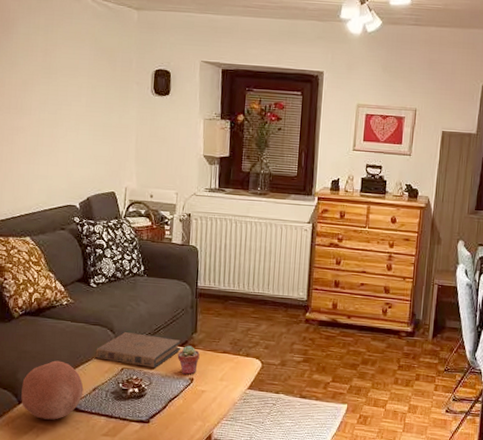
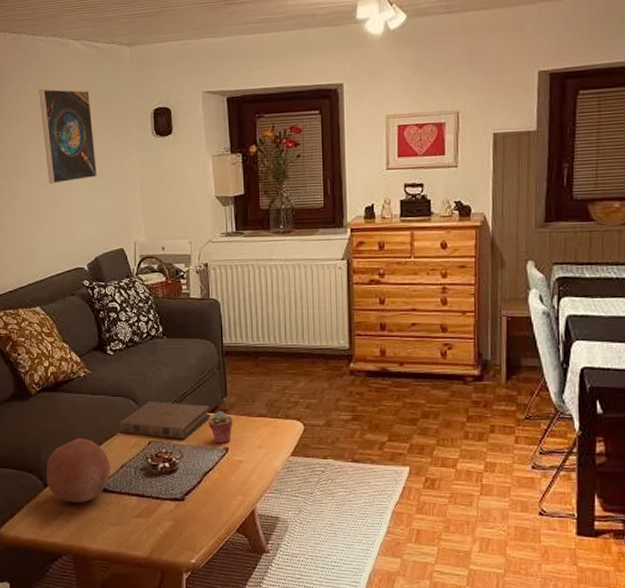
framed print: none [48,37,97,126] -> present [39,88,98,184]

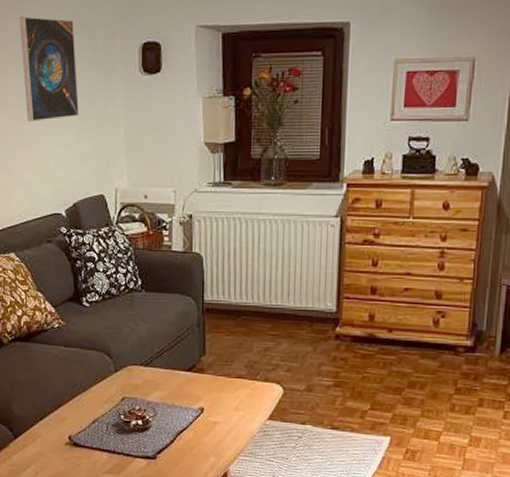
decorative ball: present [46,438,111,503] -> none [17,390,82,456]
book: present [119,402,212,440] -> none [93,357,188,398]
potted succulent: present [208,411,233,444] -> none [184,370,210,404]

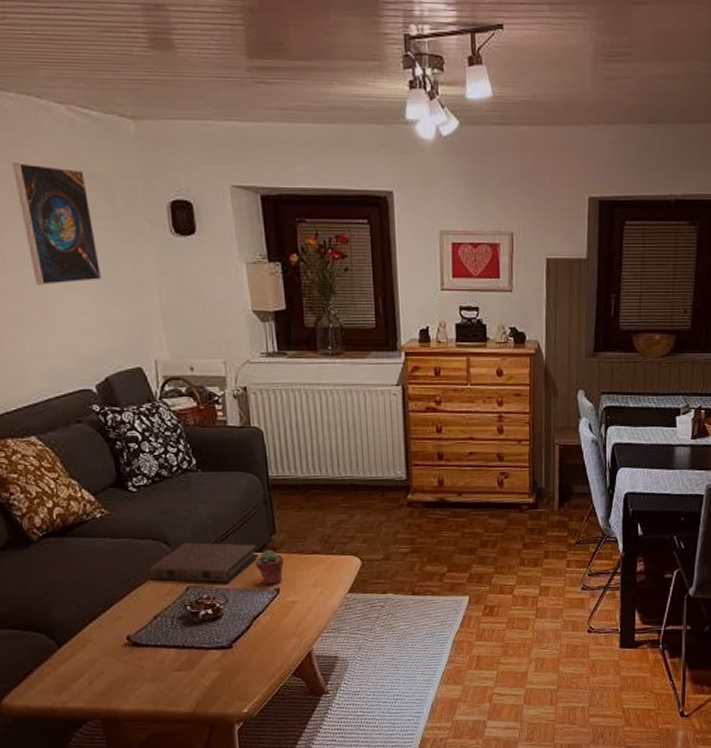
book: none [93,357,188,398] -> present [149,542,259,583]
potted succulent: none [184,370,210,404] -> present [255,549,284,585]

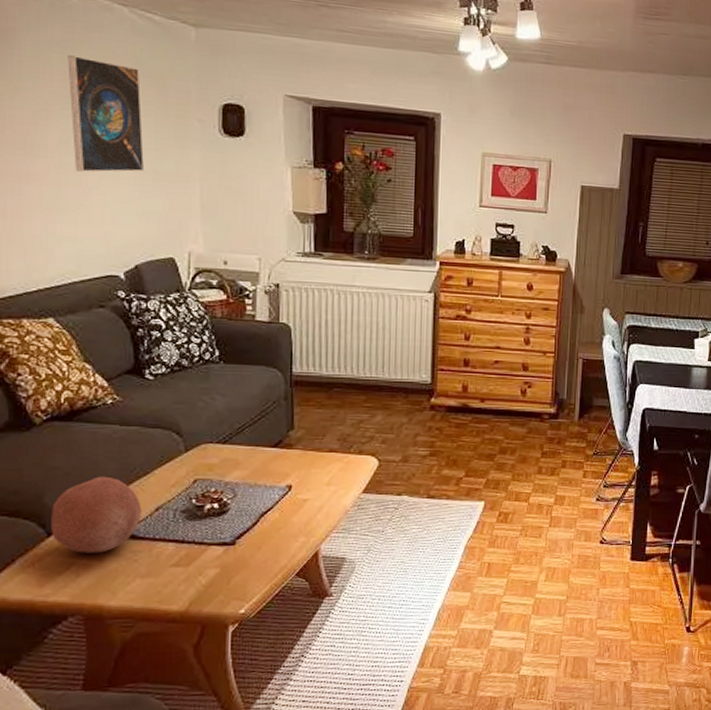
decorative ball: none [58,588,142,662] -> present [51,476,142,553]
book: present [149,542,259,583] -> none [156,434,274,477]
potted succulent: present [255,549,284,585] -> none [269,445,299,481]

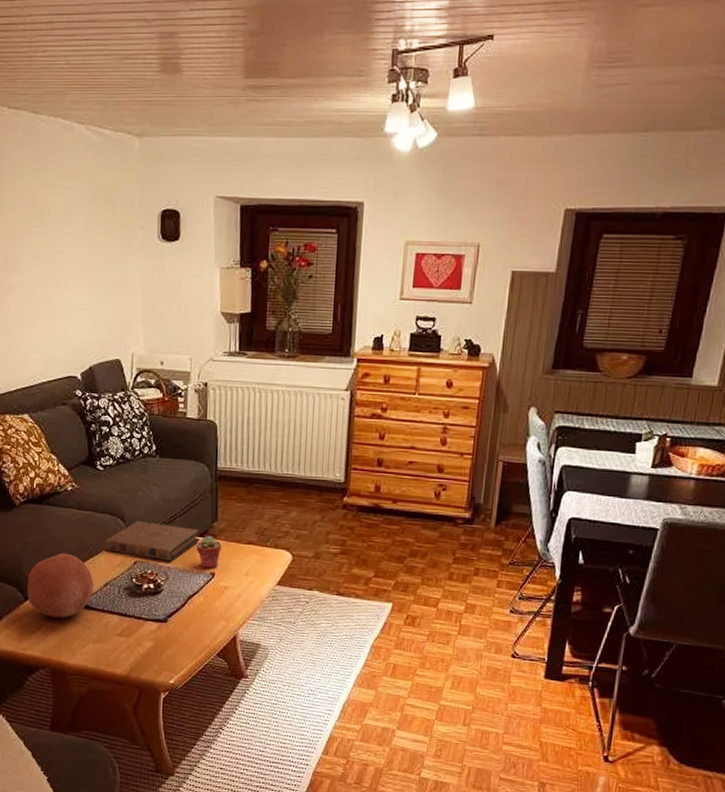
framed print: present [67,55,145,173] -> none [37,176,97,283]
book: none [156,434,274,477] -> present [105,521,200,562]
potted succulent: none [269,445,299,481] -> present [196,535,221,569]

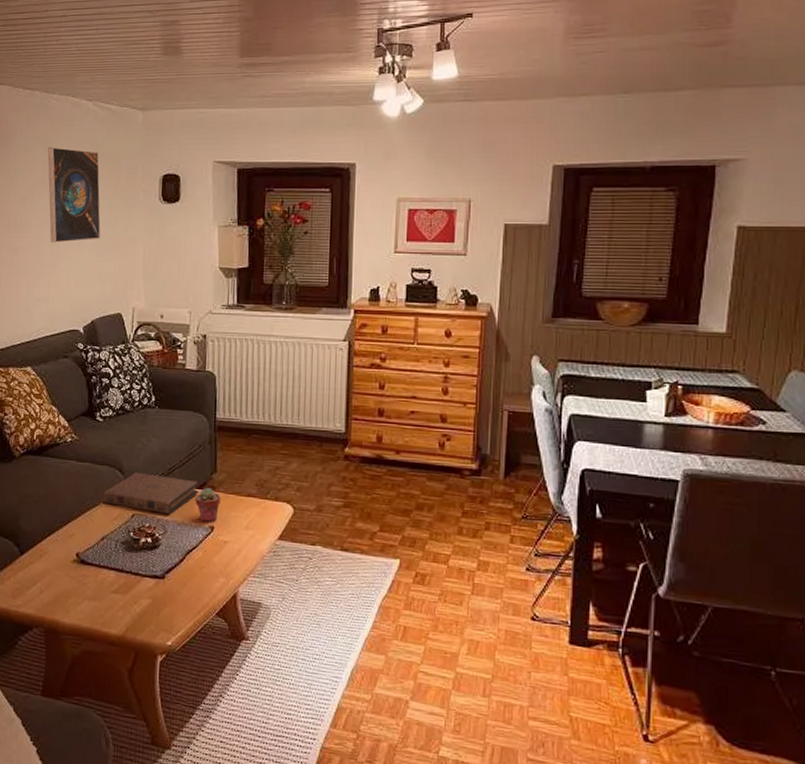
decorative ball: present [27,553,94,618] -> none [23,505,91,574]
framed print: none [37,176,97,283] -> present [47,147,101,243]

